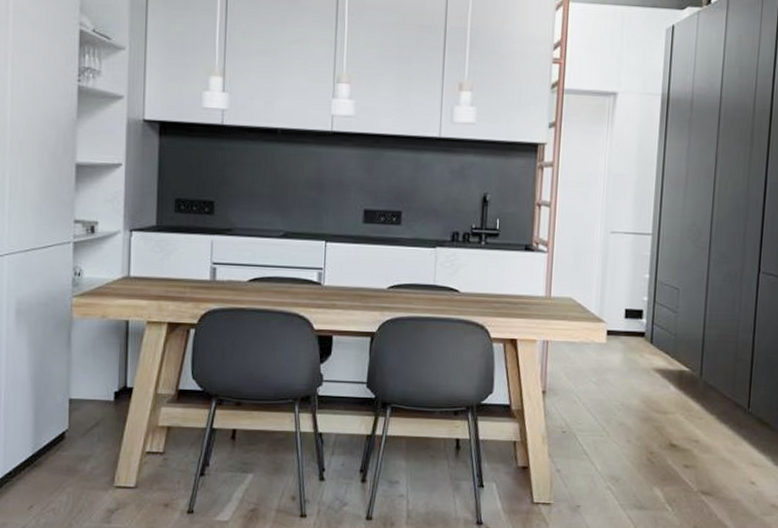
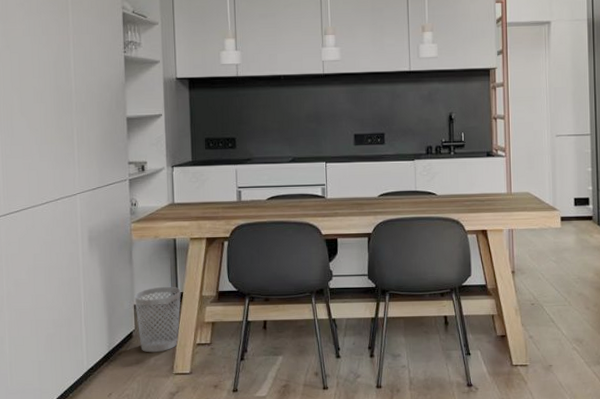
wastebasket: none [70,378,130,459] -> present [134,286,181,353]

